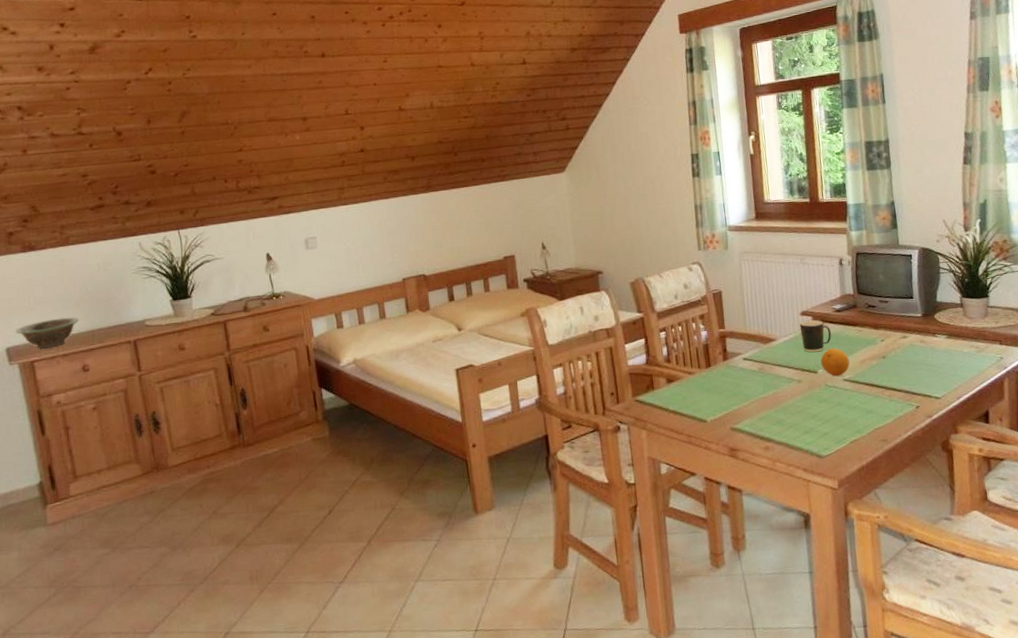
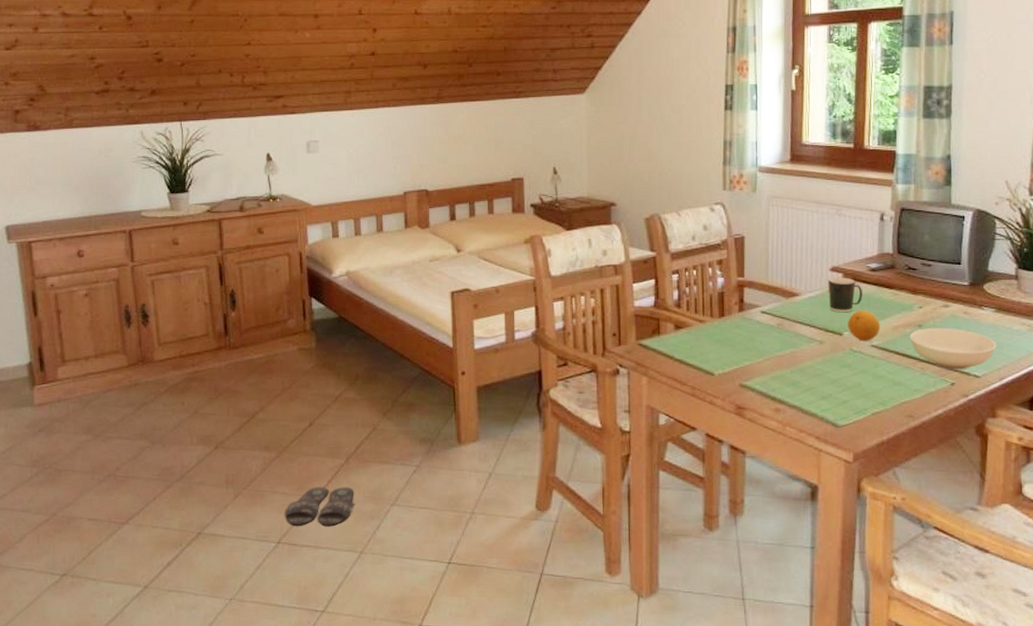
decorative bowl: present [15,317,79,349] -> none [15,201,78,230]
slippers: none [311,569,381,613] -> present [285,486,355,527]
bowl: none [876,356,951,395] -> present [910,327,996,370]

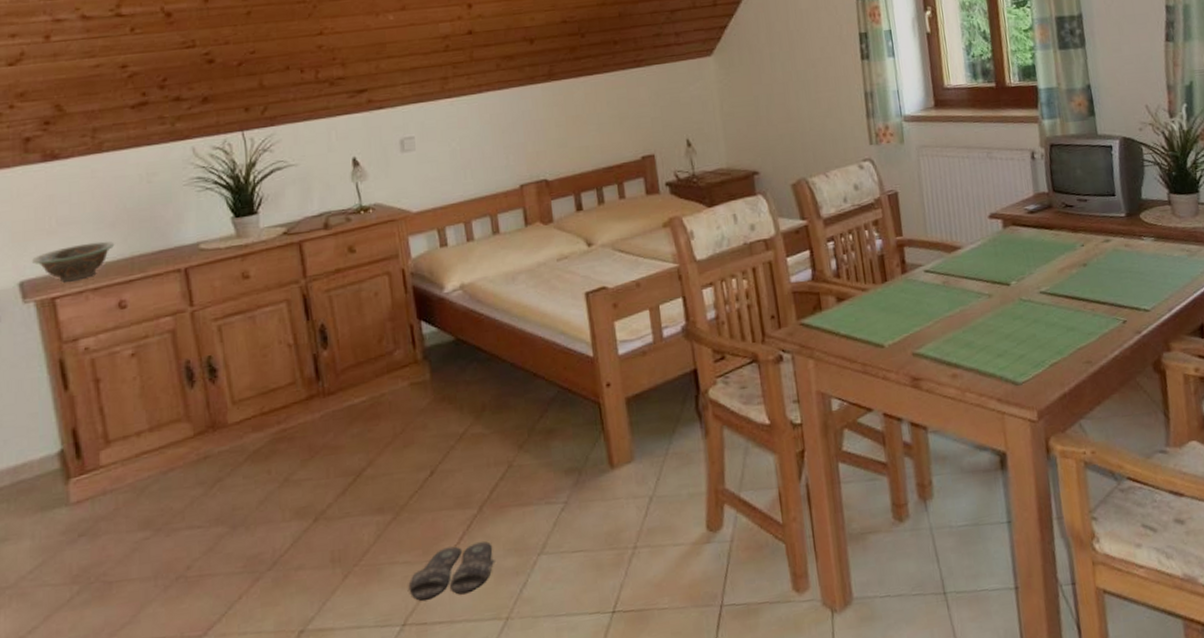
decorative bowl: none [15,201,78,230] -> present [31,241,115,282]
mug: present [828,277,862,313] -> none [987,223,1025,262]
fruit: present [848,310,880,342] -> none [1013,255,1046,289]
bowl: present [910,327,996,370] -> none [1076,263,1161,308]

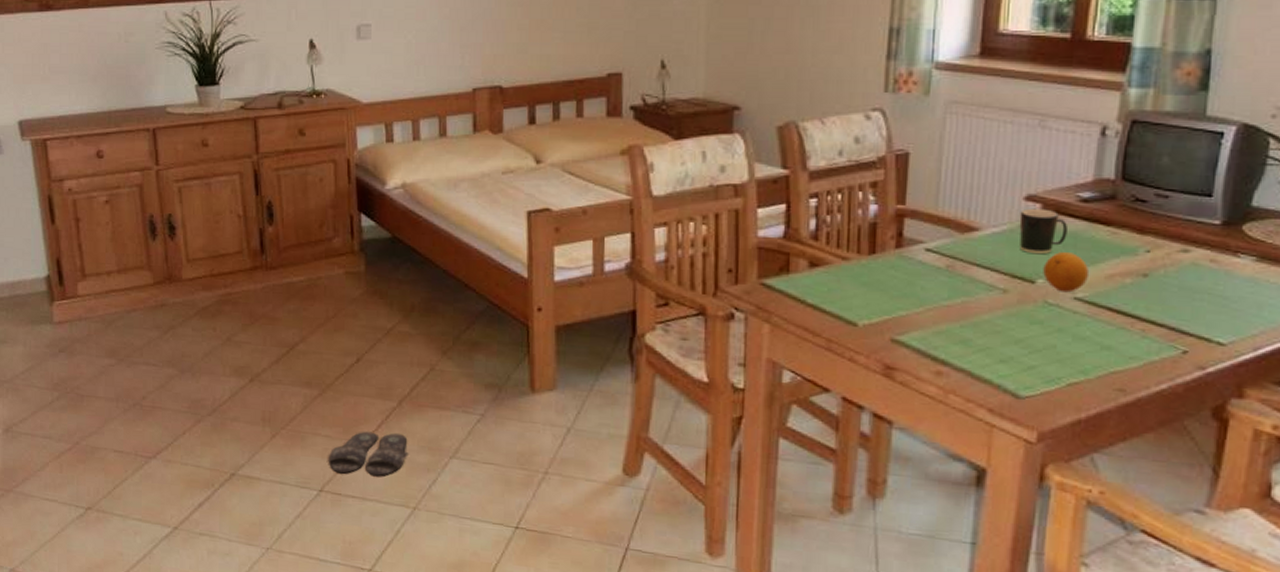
decorative bowl: present [31,241,115,282] -> none [28,93,96,126]
mug: none [987,223,1025,262] -> present [1019,208,1067,255]
fruit: none [1013,255,1046,289] -> present [1043,252,1088,293]

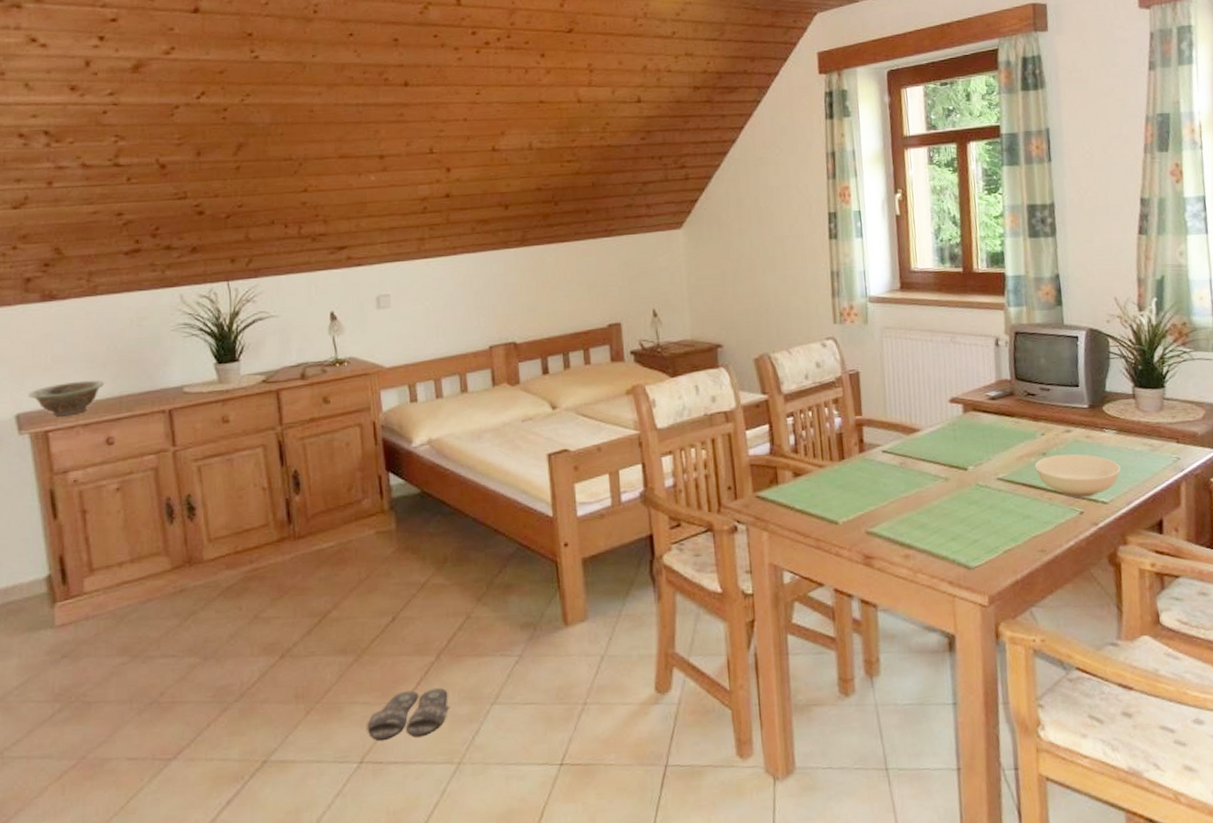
decorative bowl: none [28,93,96,126] -> present [27,380,105,417]
mug: present [1019,208,1067,255] -> none [948,408,984,446]
fruit: present [1043,252,1088,293] -> none [971,442,1005,475]
bowl: none [1129,278,1253,335] -> present [1034,454,1121,498]

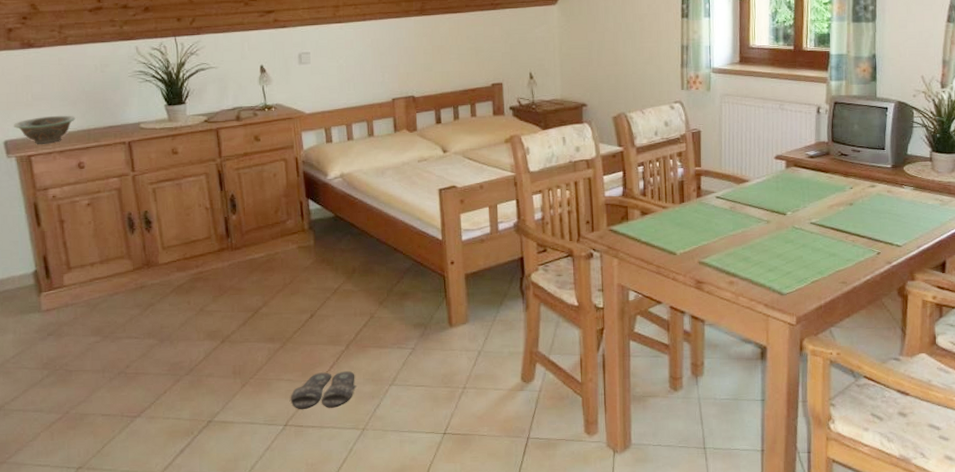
bowl: present [1034,454,1121,498] -> none [842,205,914,241]

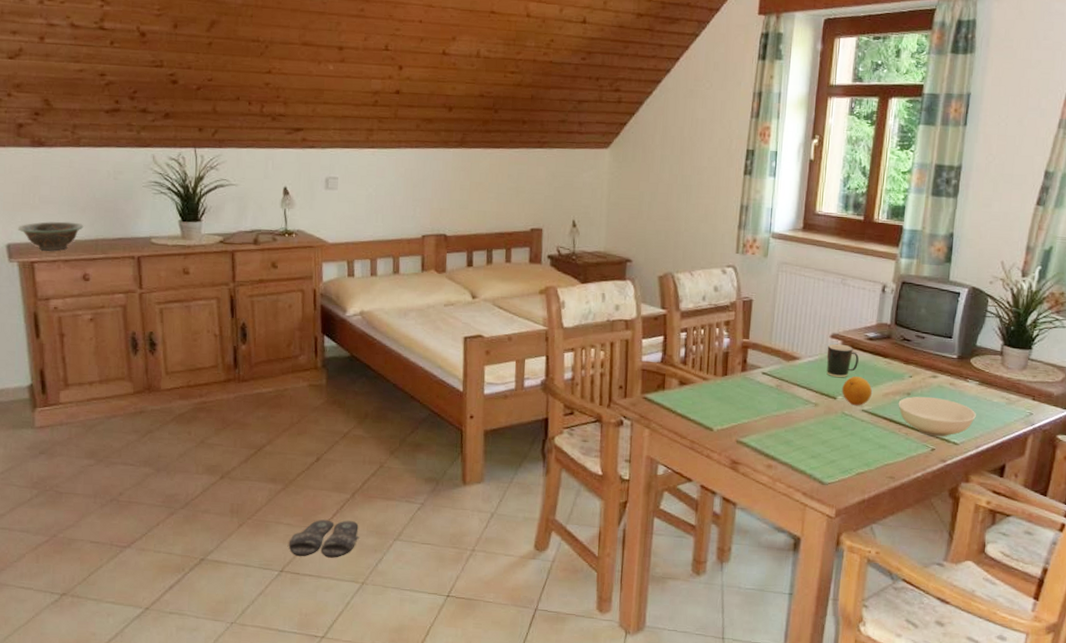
mug: none [773,164,802,195] -> present [826,343,859,378]
fruit: none [790,192,818,220] -> present [842,376,872,406]
bowl: none [842,205,914,241] -> present [898,396,976,437]

